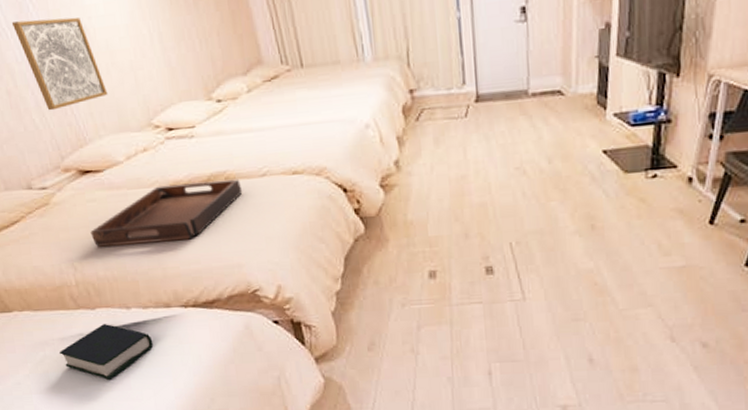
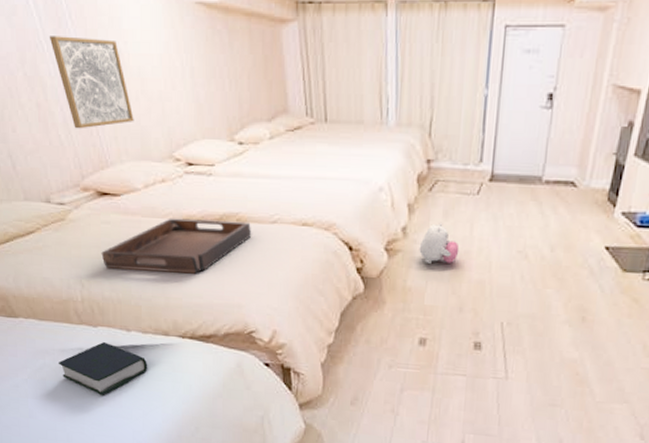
plush toy: none [414,150,456,194] -> present [419,222,460,264]

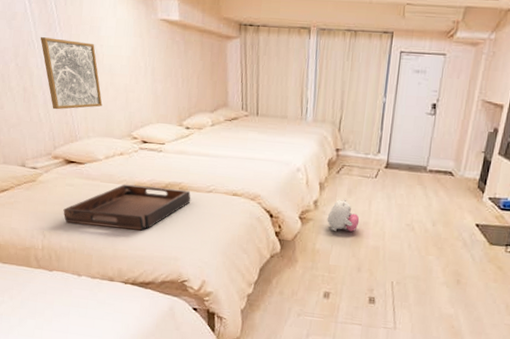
book: present [59,342,148,395] -> none [15,284,93,330]

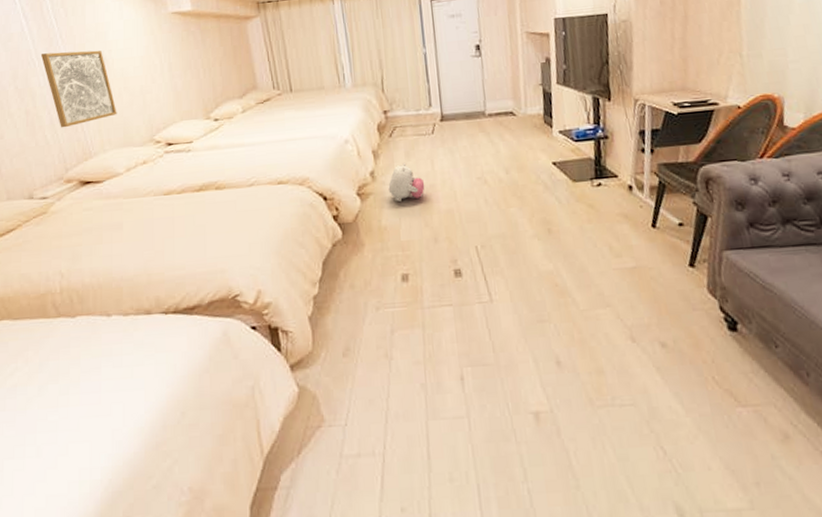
serving tray: present [63,184,191,231] -> none [82,188,231,255]

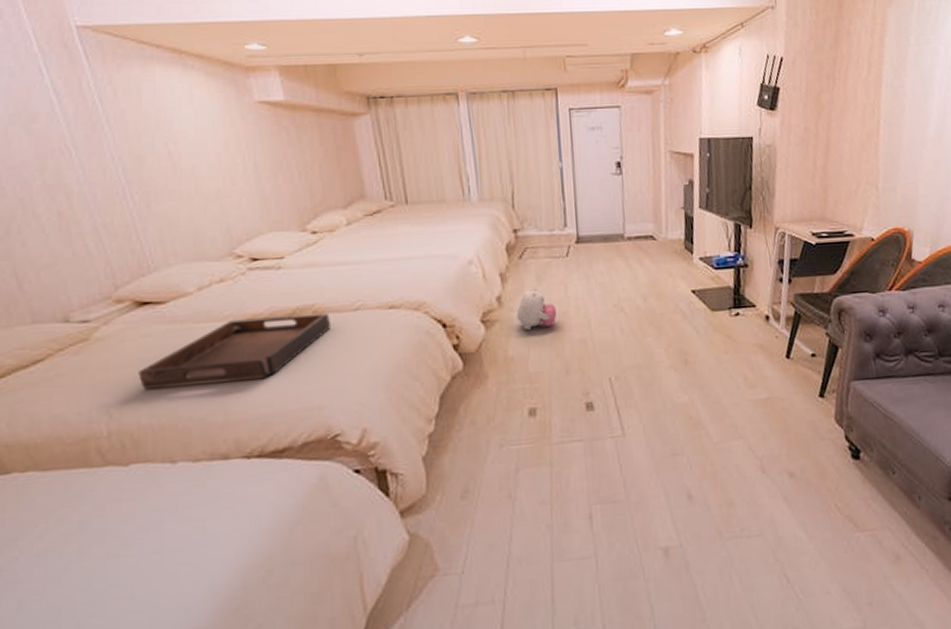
wall art: present [40,50,117,128] -> none [79,140,185,236]
serving tray: none [82,188,231,255] -> present [138,313,332,391]

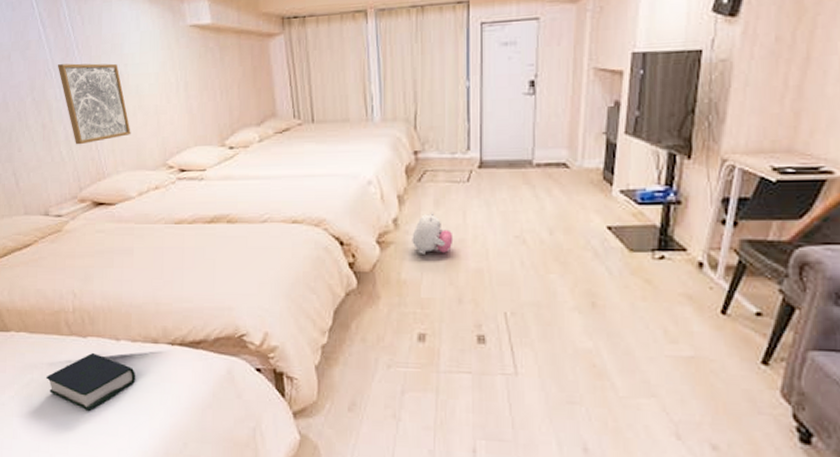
book: none [69,483,201,556] -> present [46,353,136,411]
wall art: none [79,140,185,236] -> present [57,63,131,145]
serving tray: present [138,313,332,391] -> none [94,223,243,278]

